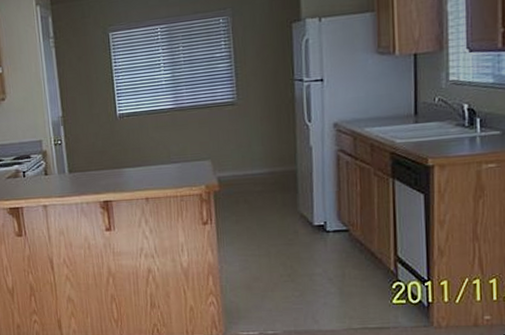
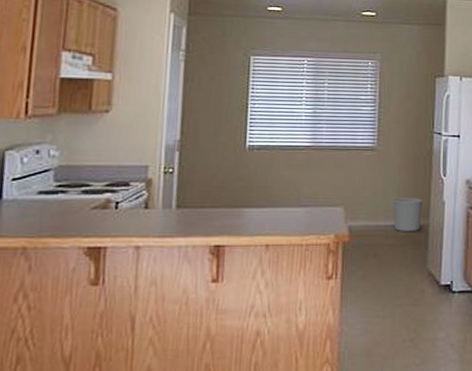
waste bin: none [258,146,289,178] -> present [393,198,423,231]

